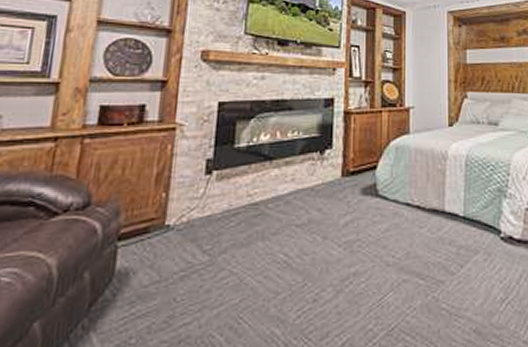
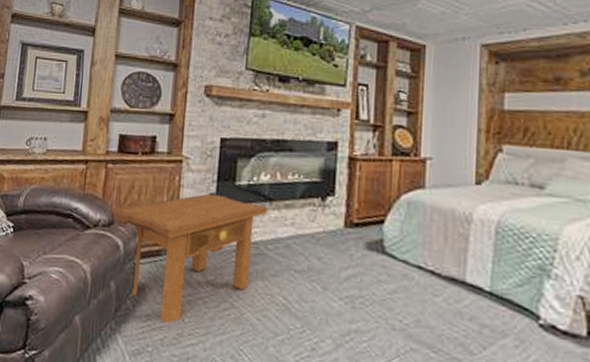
side table: none [85,159,268,306] -> present [109,193,268,323]

